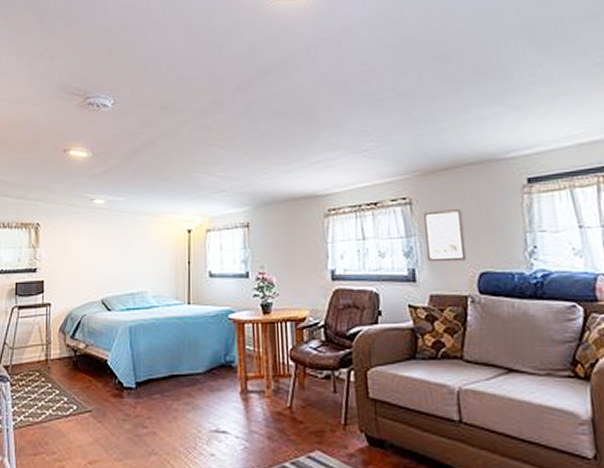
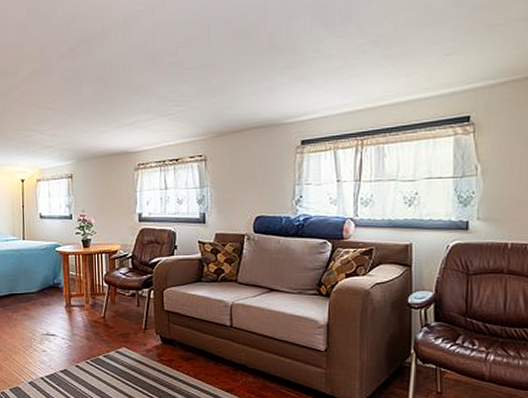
wall art: present [424,209,467,262] -> none [215,166,247,208]

